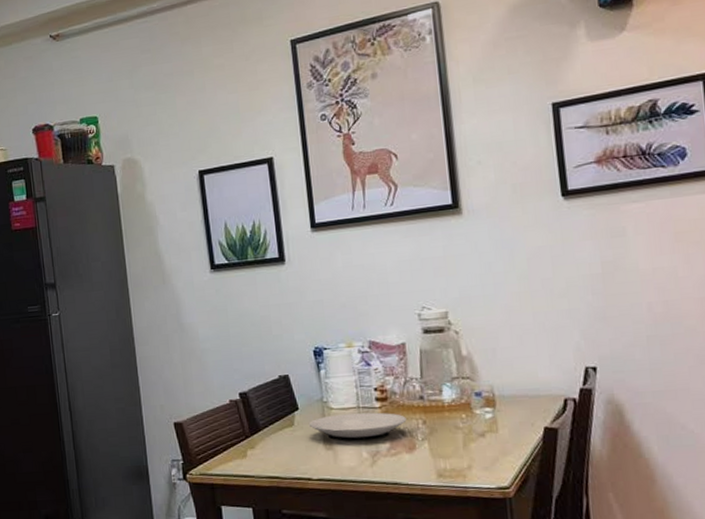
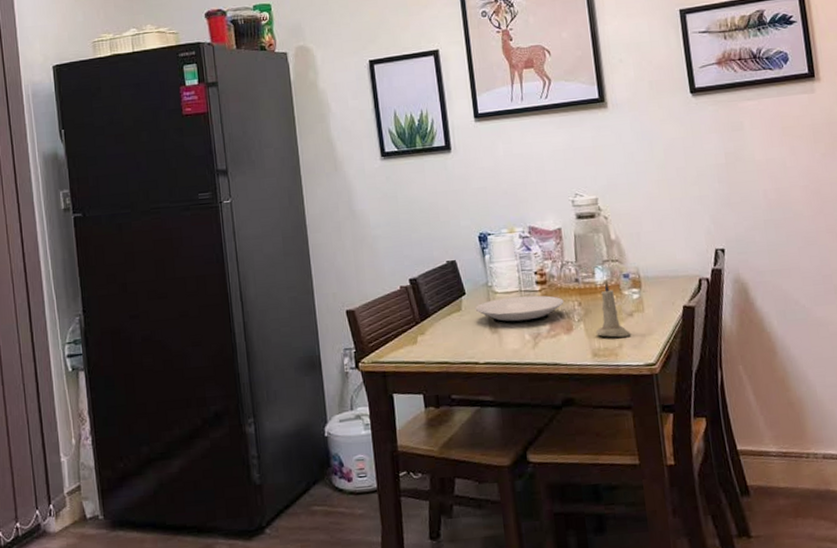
candle: none [441,397,482,458] -> present [595,279,631,338]

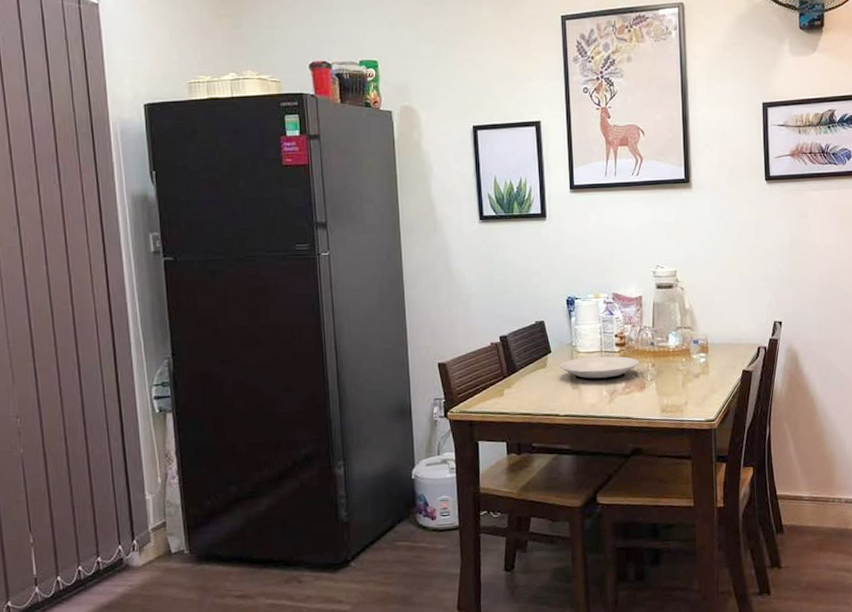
candle: present [595,279,631,338] -> none [665,344,696,396]

